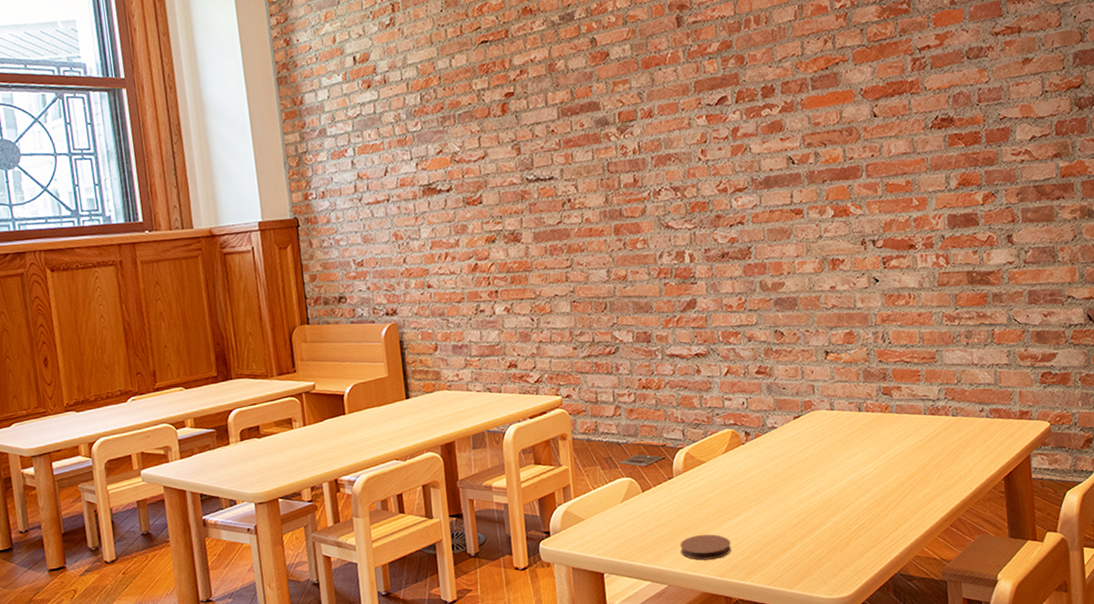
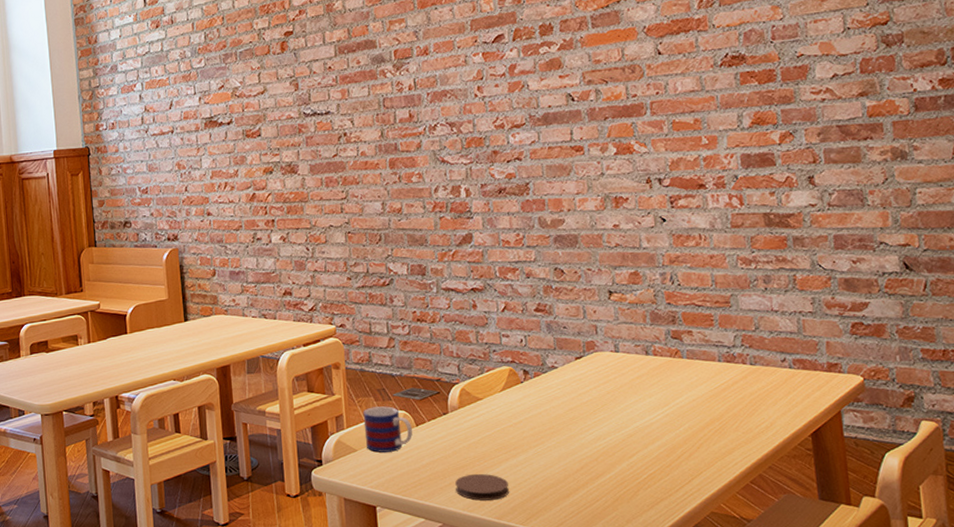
mug: none [590,474,639,520] -> present [363,406,413,452]

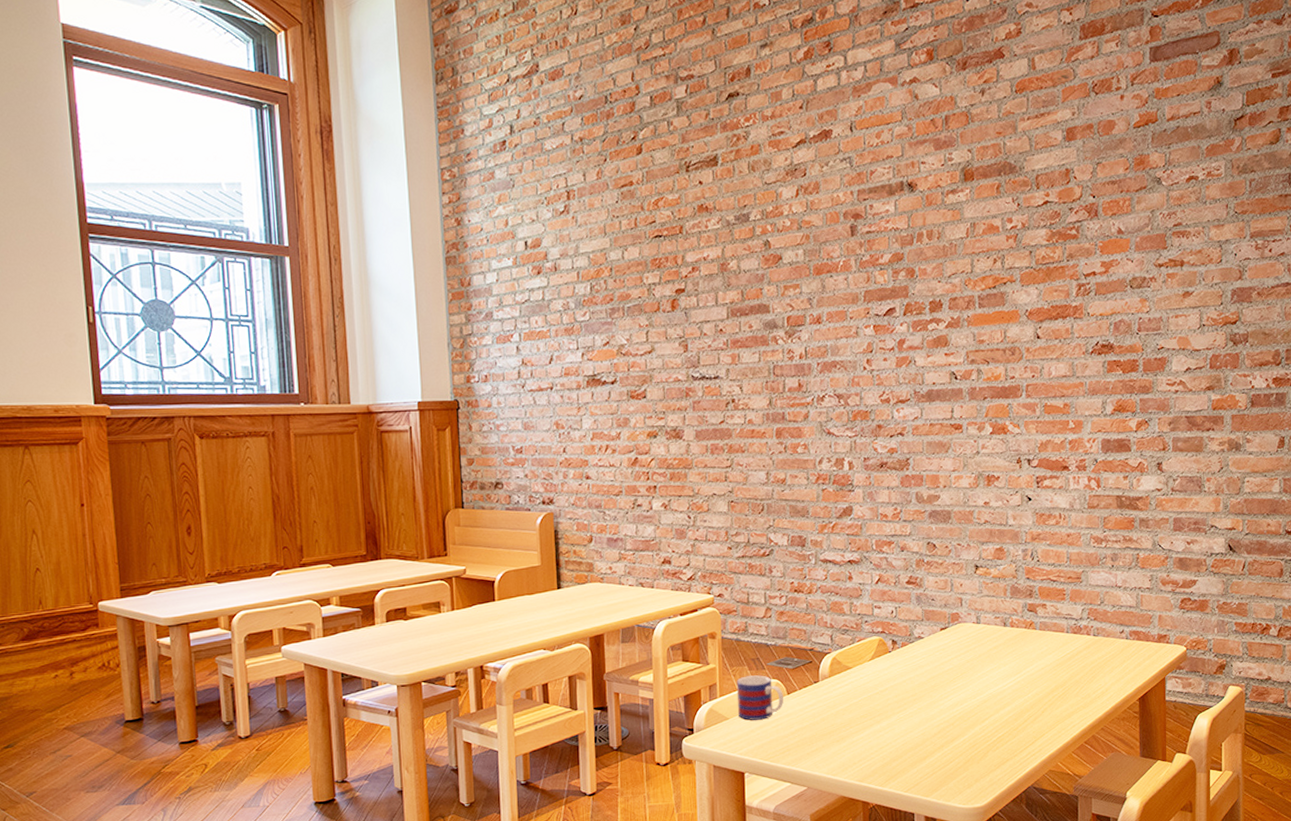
coaster: present [455,473,509,501] -> none [822,739,871,765]

